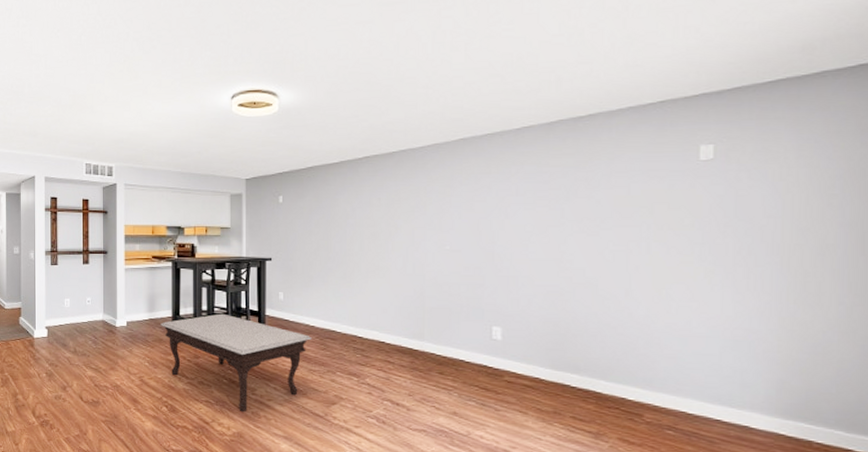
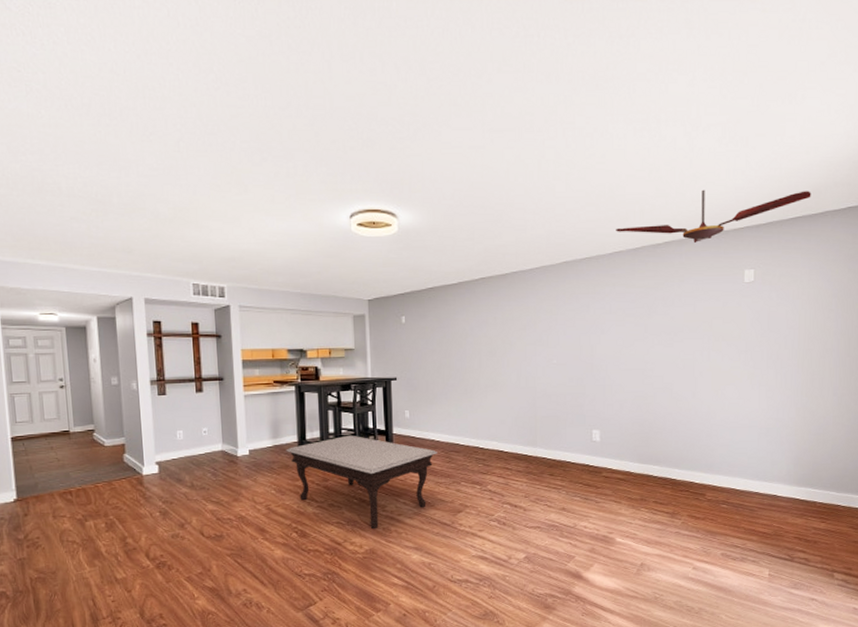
ceiling fan: none [525,47,800,114] -> present [616,189,811,242]

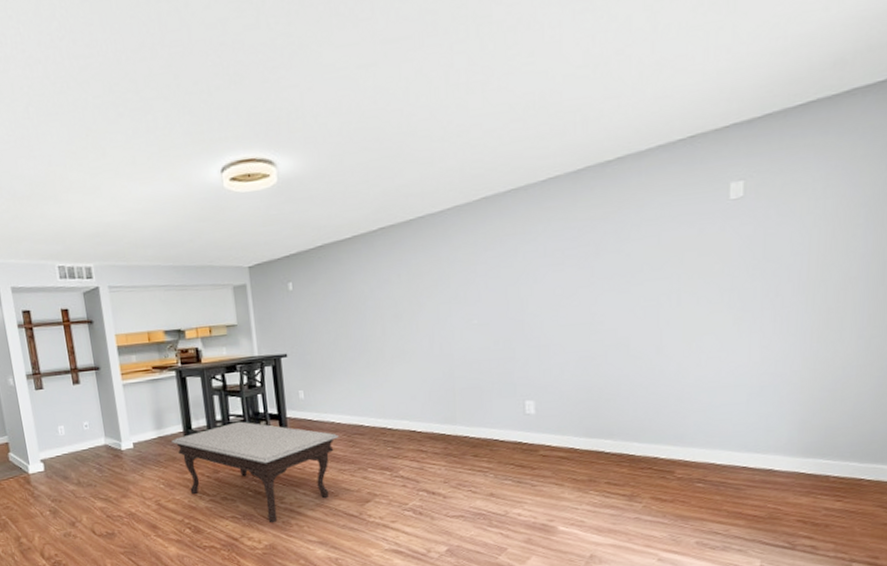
ceiling fan: present [616,189,811,242] -> none [550,62,832,154]

